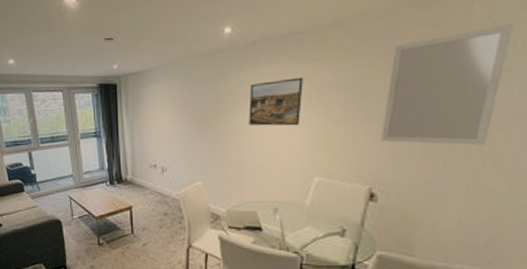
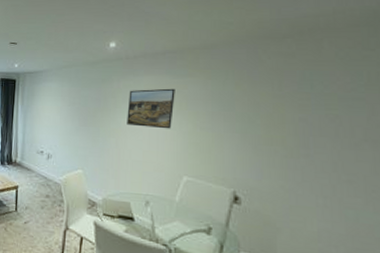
home mirror: present [381,23,514,146] -> none [244,60,359,163]

